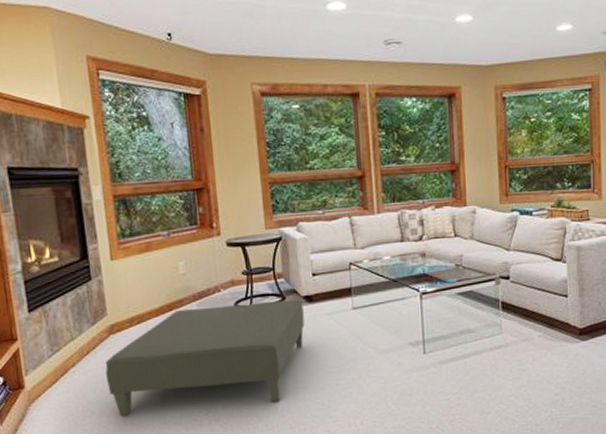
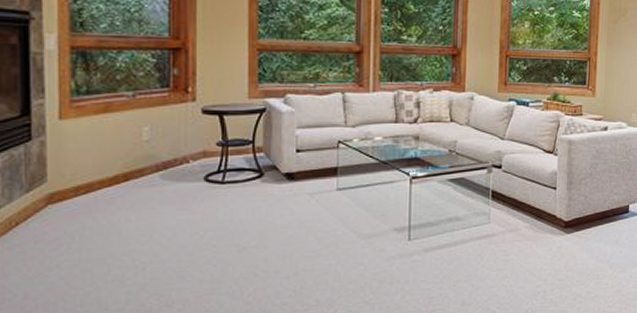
ottoman: present [105,299,305,416] -> none [37,176,283,300]

